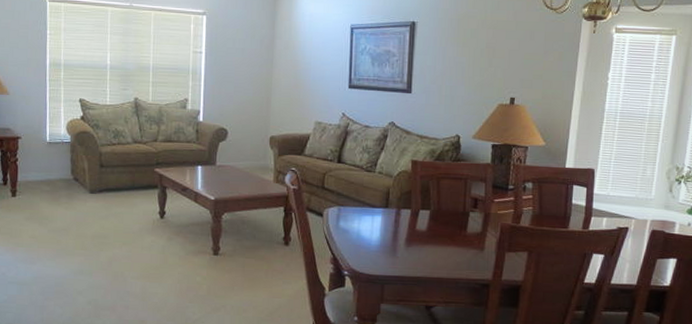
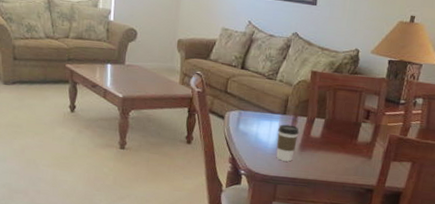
coffee cup: none [380,218,404,259] -> present [276,124,299,162]

